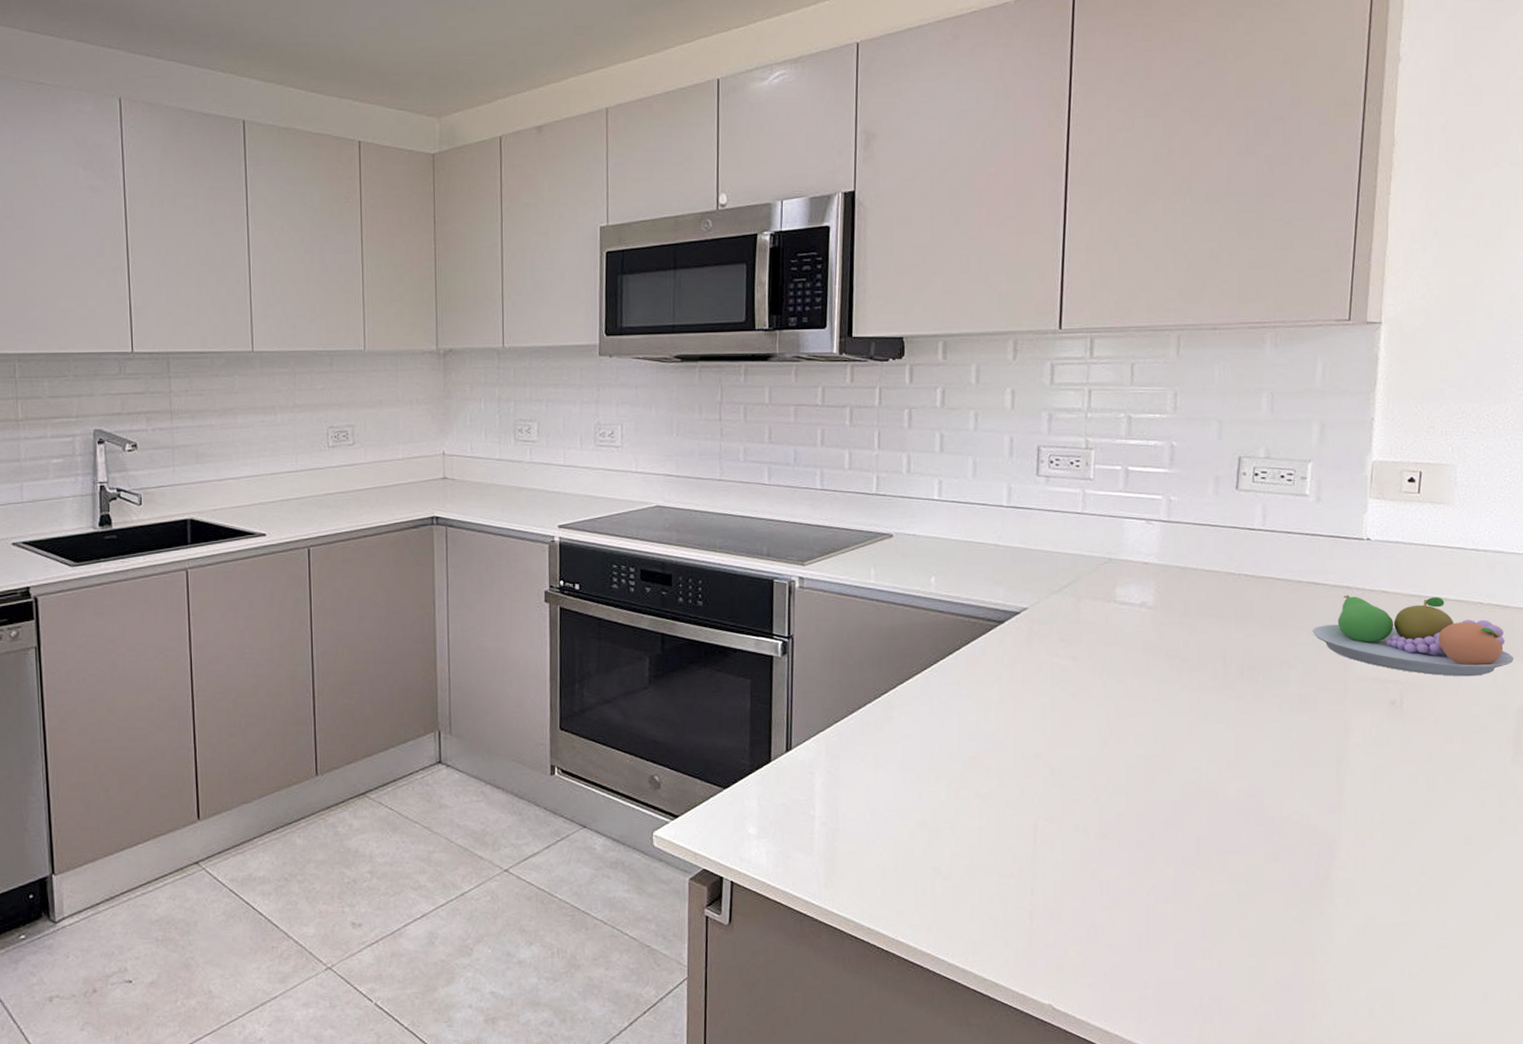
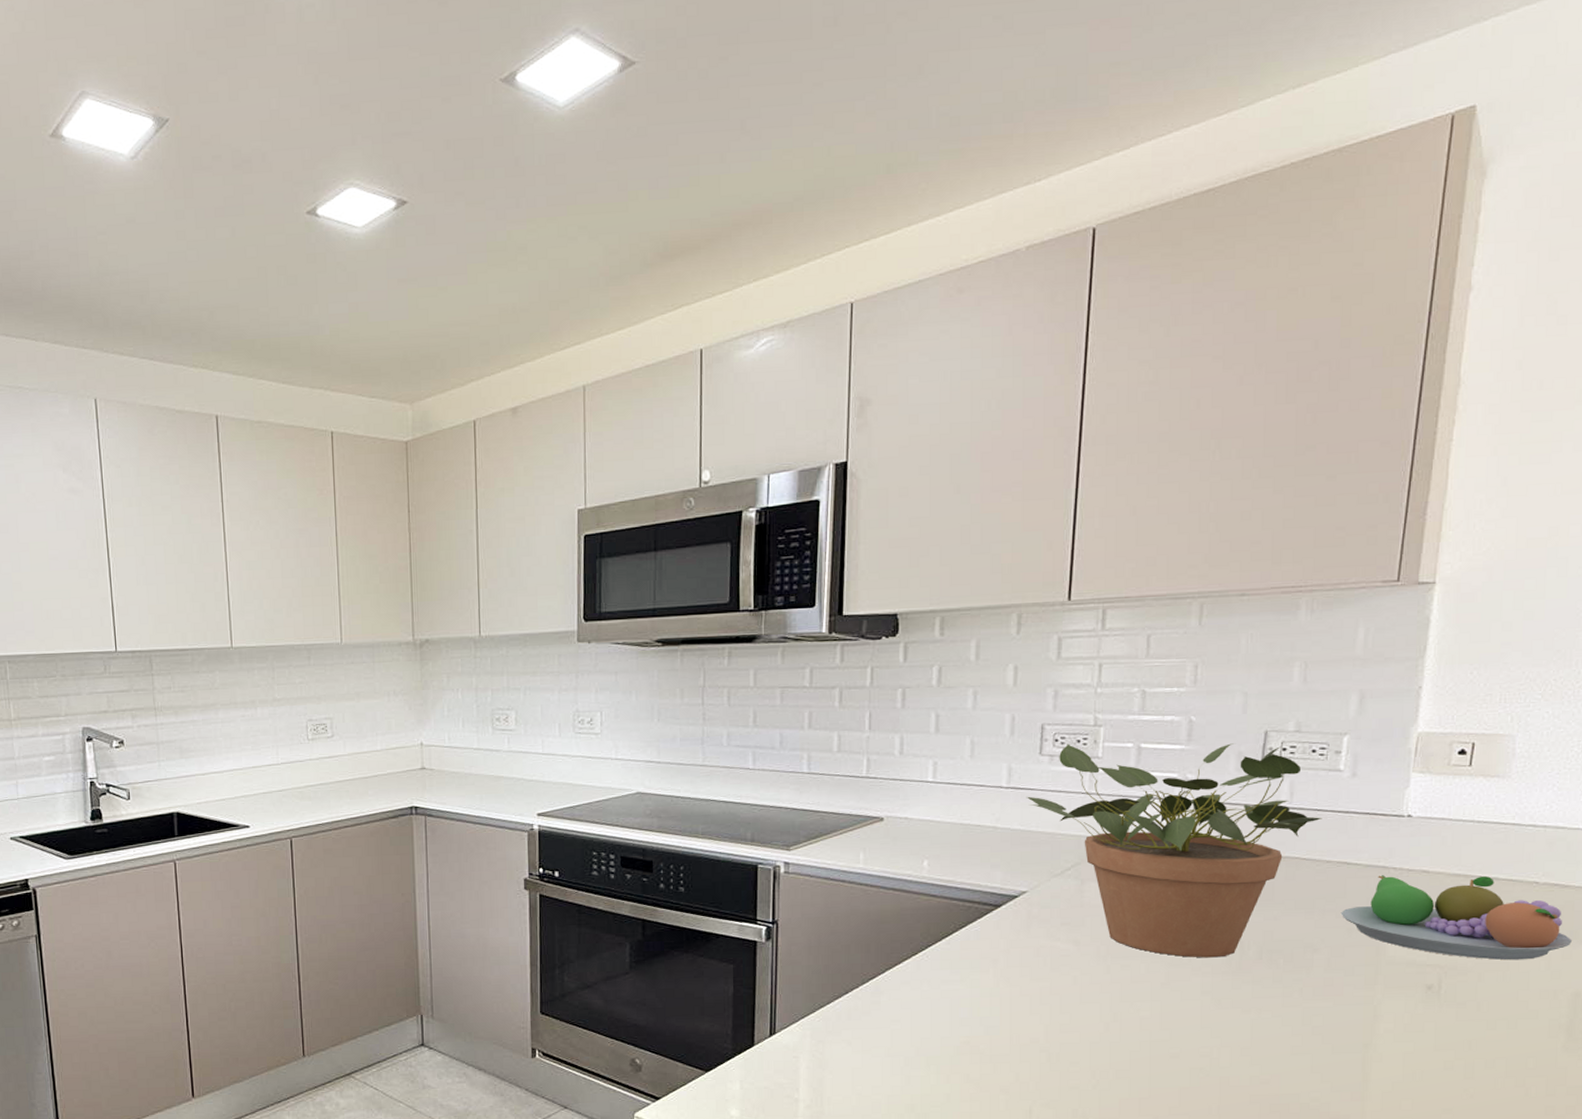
potted plant: none [1025,465,1292,674] -> present [1026,743,1322,958]

